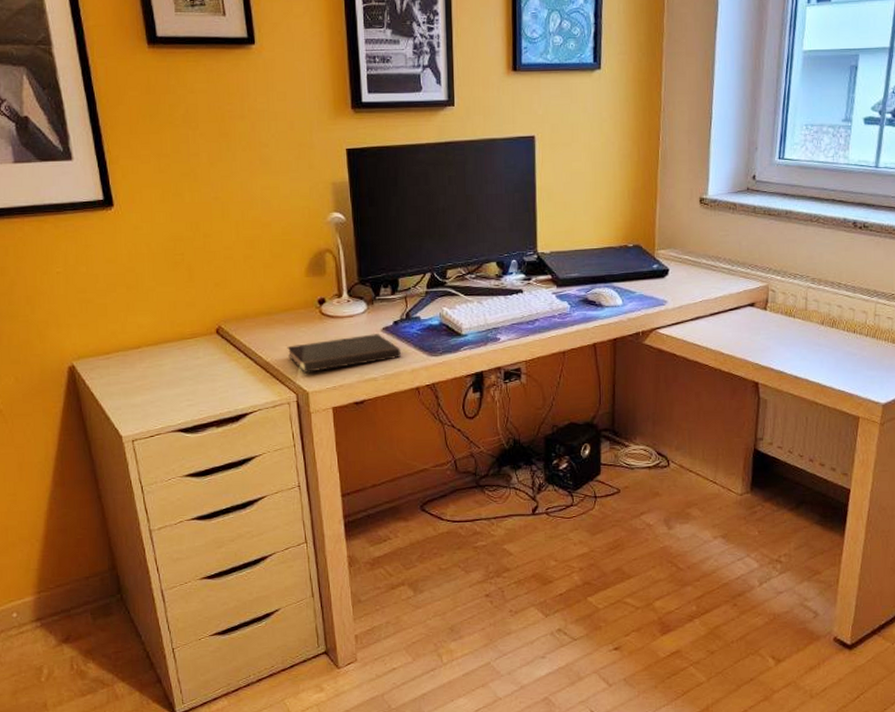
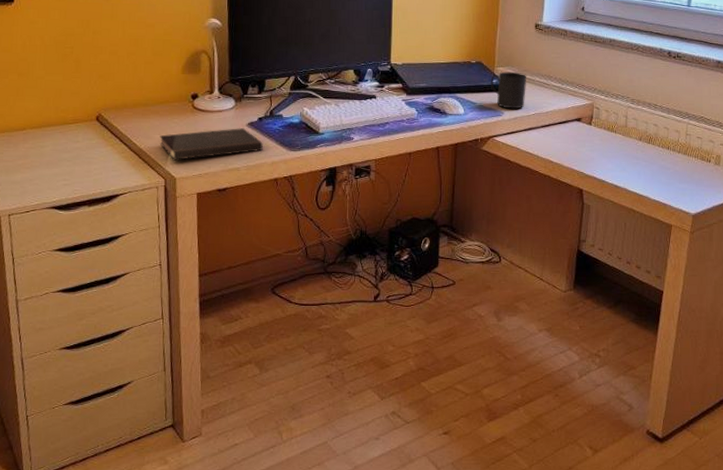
mug: none [650,254,692,297] -> present [490,71,527,109]

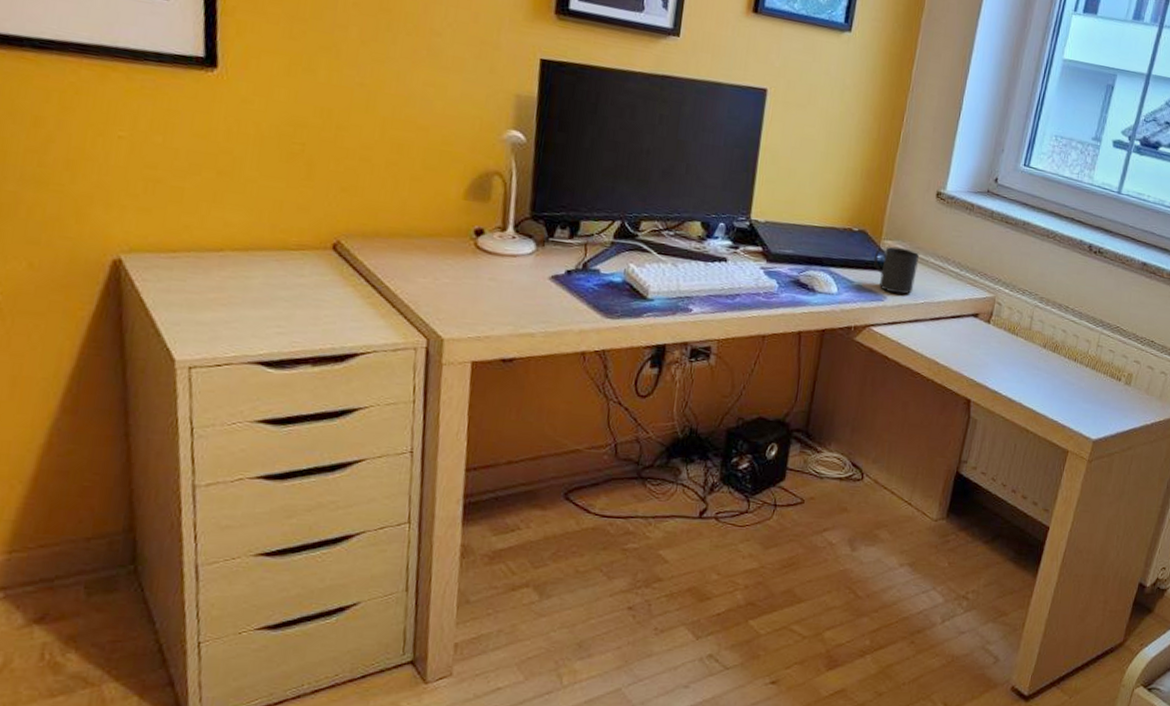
hardcover book: present [159,128,263,160] -> none [423,279,570,316]

